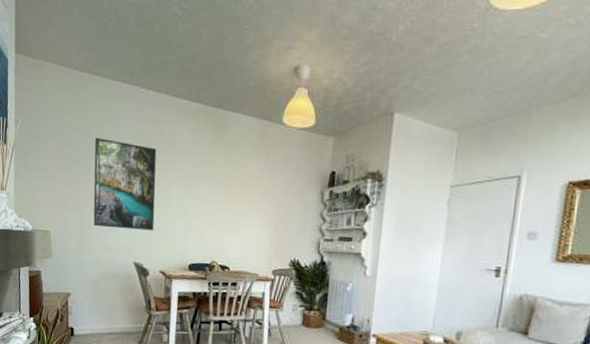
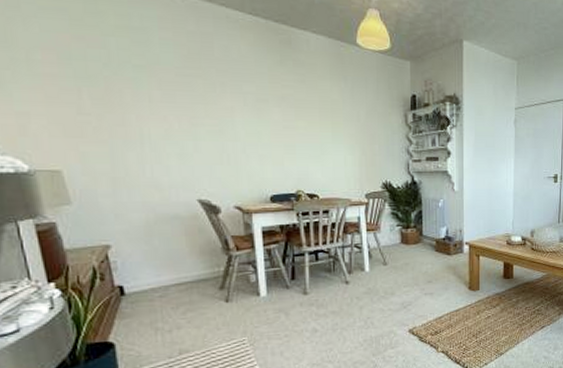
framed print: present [93,138,157,231] -> none [114,50,219,162]

